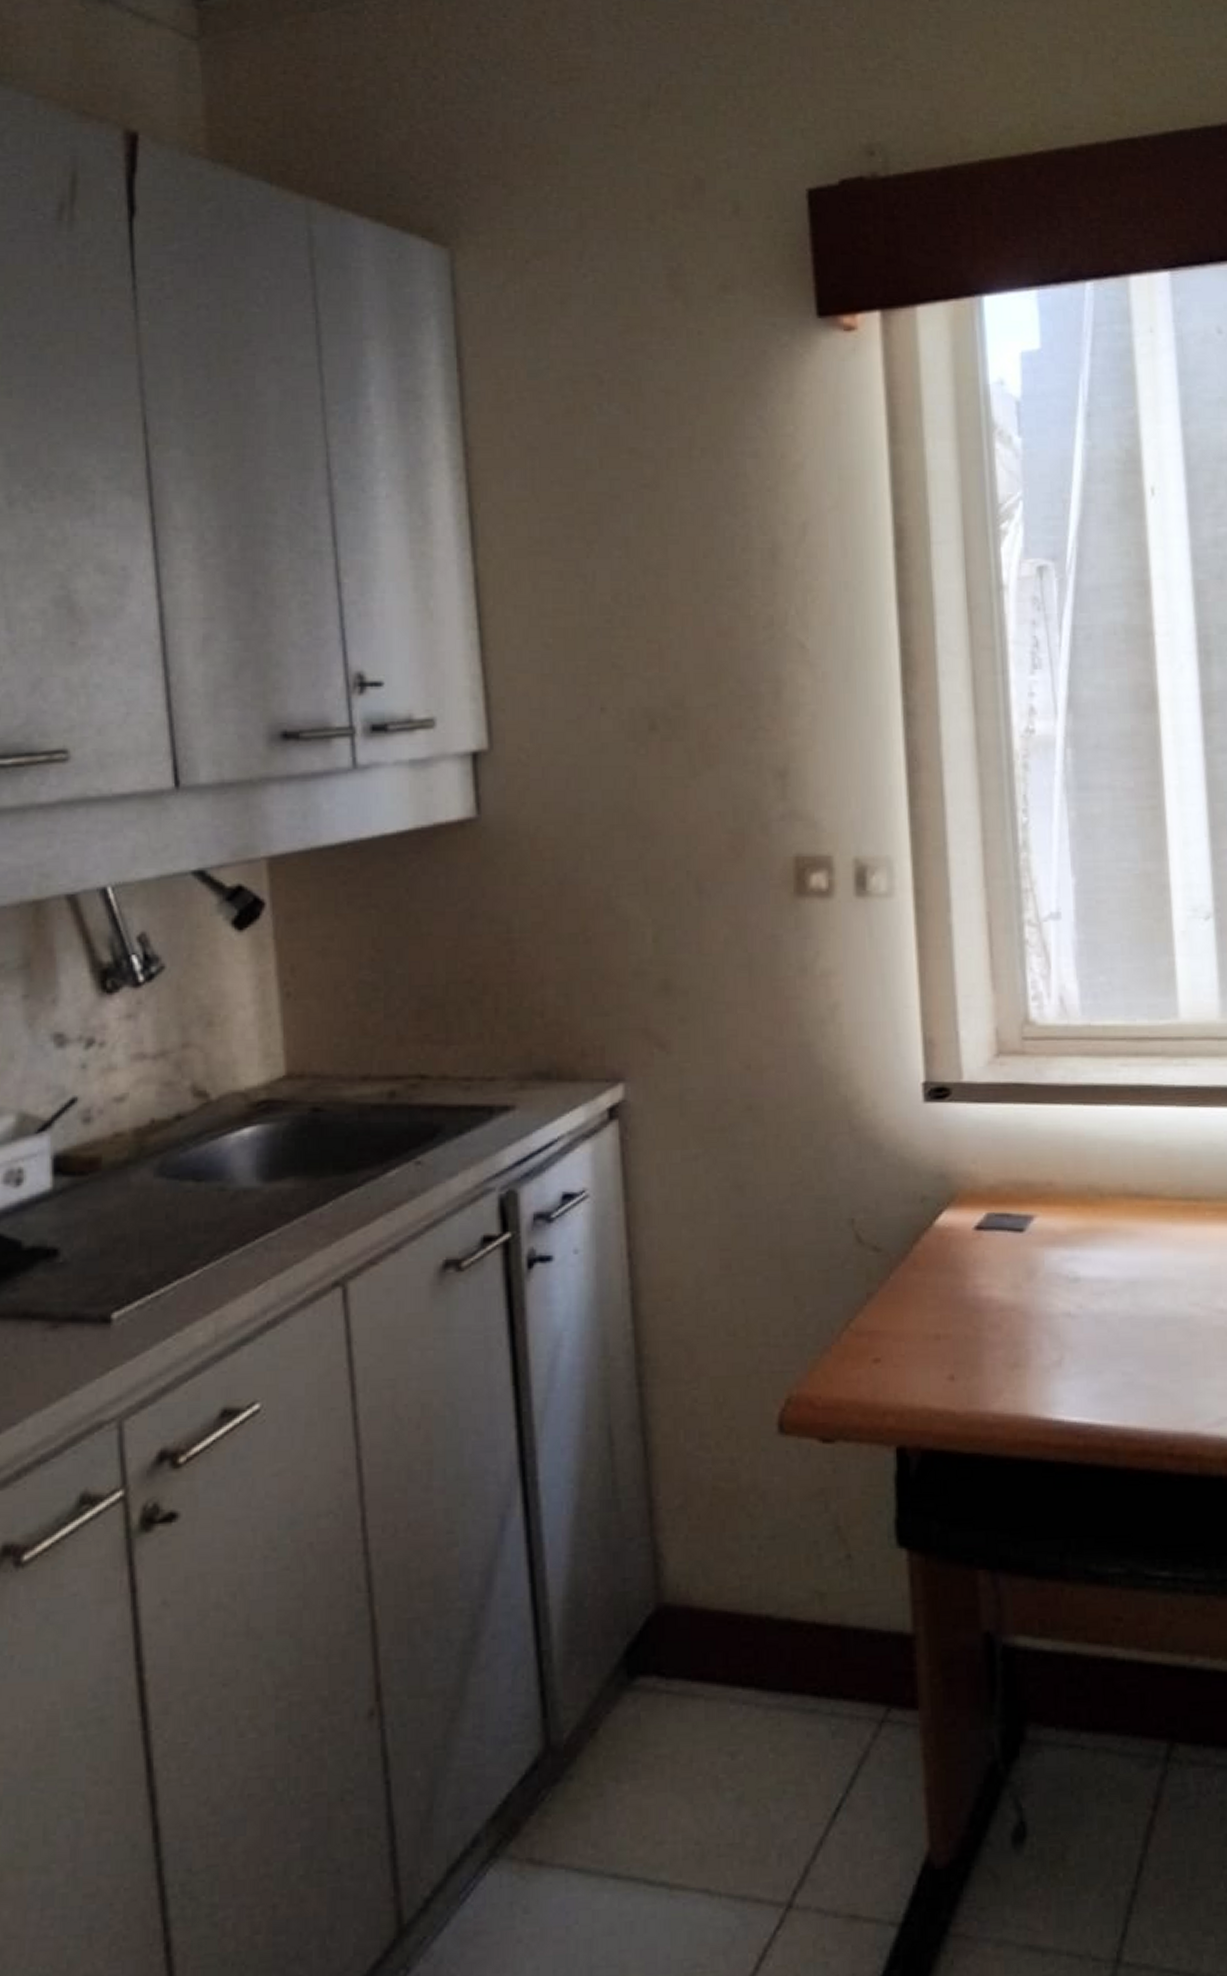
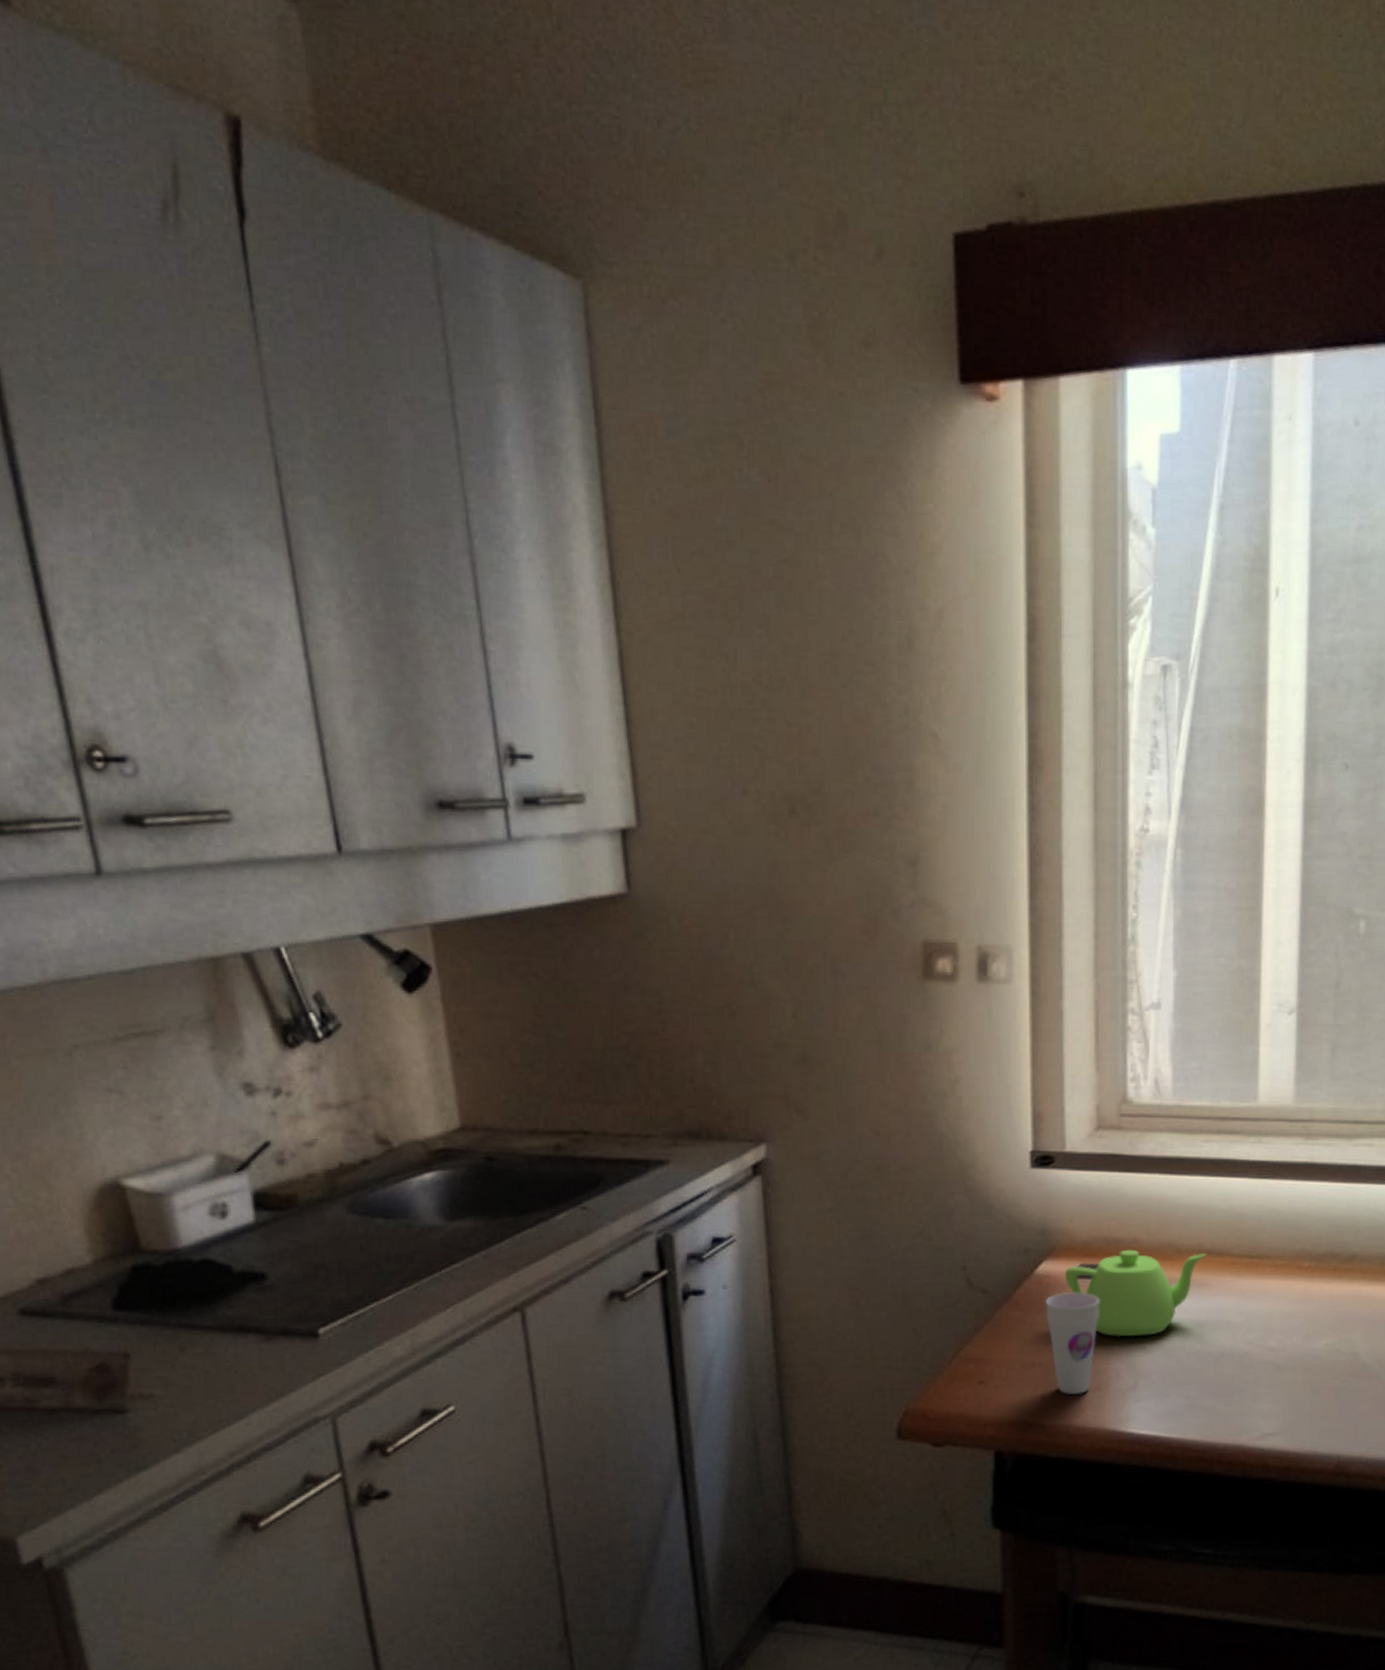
cup: none [948,1247,1013,1373] -> present [1045,1292,1099,1394]
teapot: none [969,1194,1134,1301] -> present [1064,1249,1206,1338]

